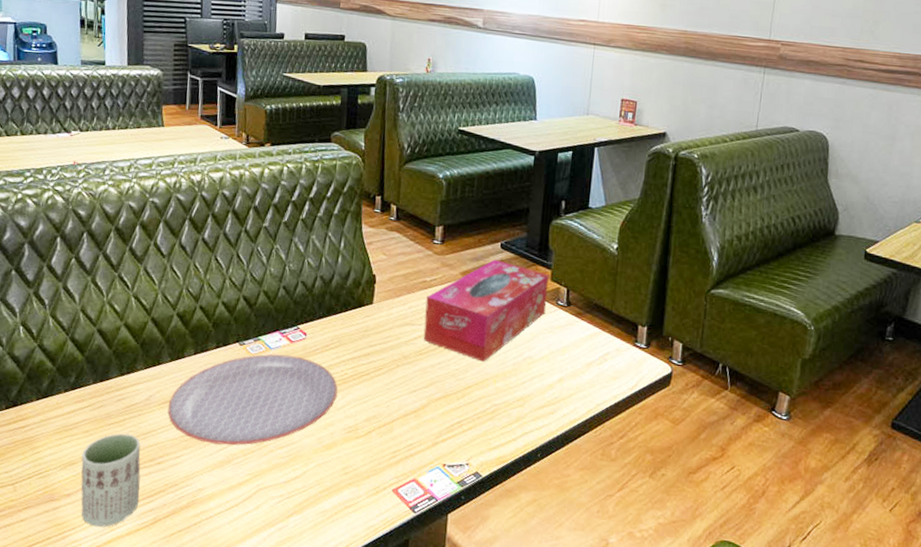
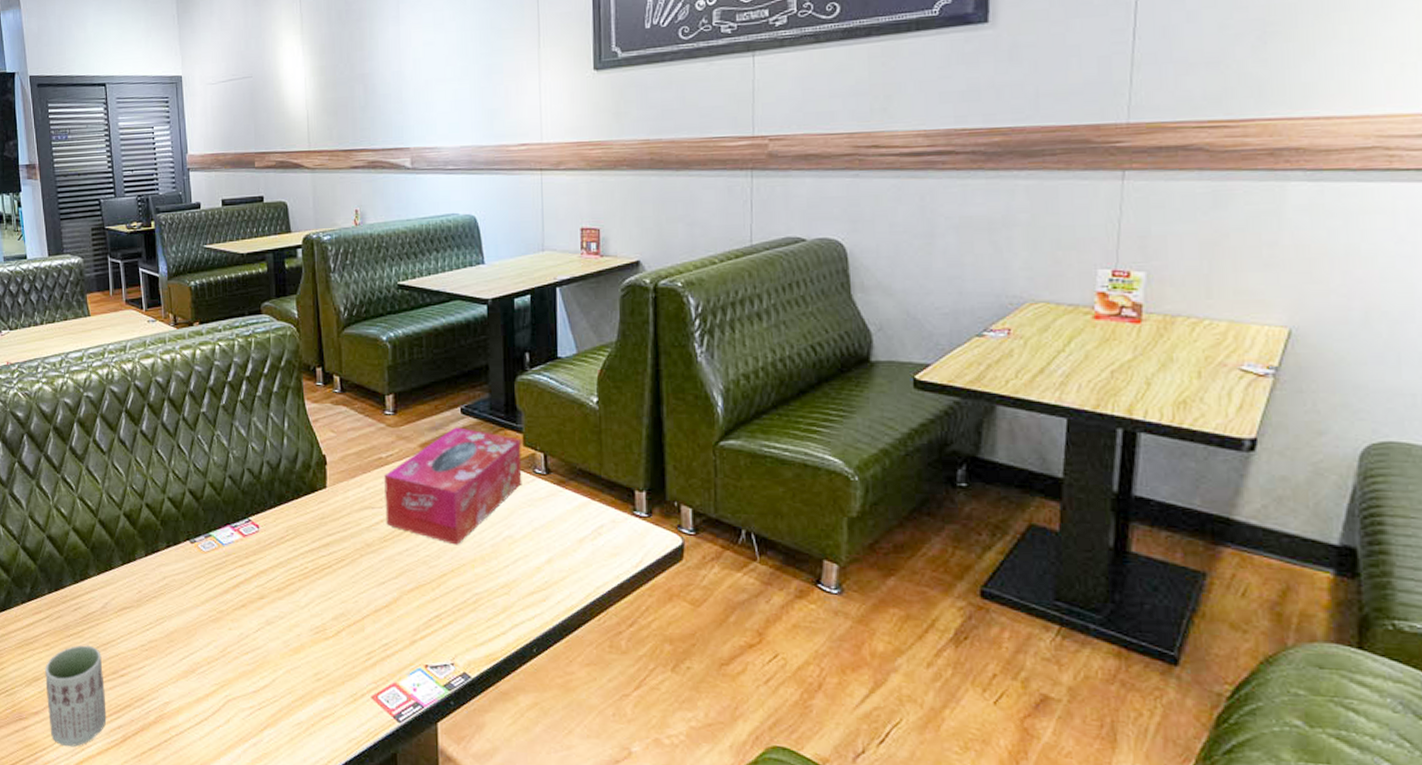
plate: present [167,354,338,446] -> none [125,550,299,654]

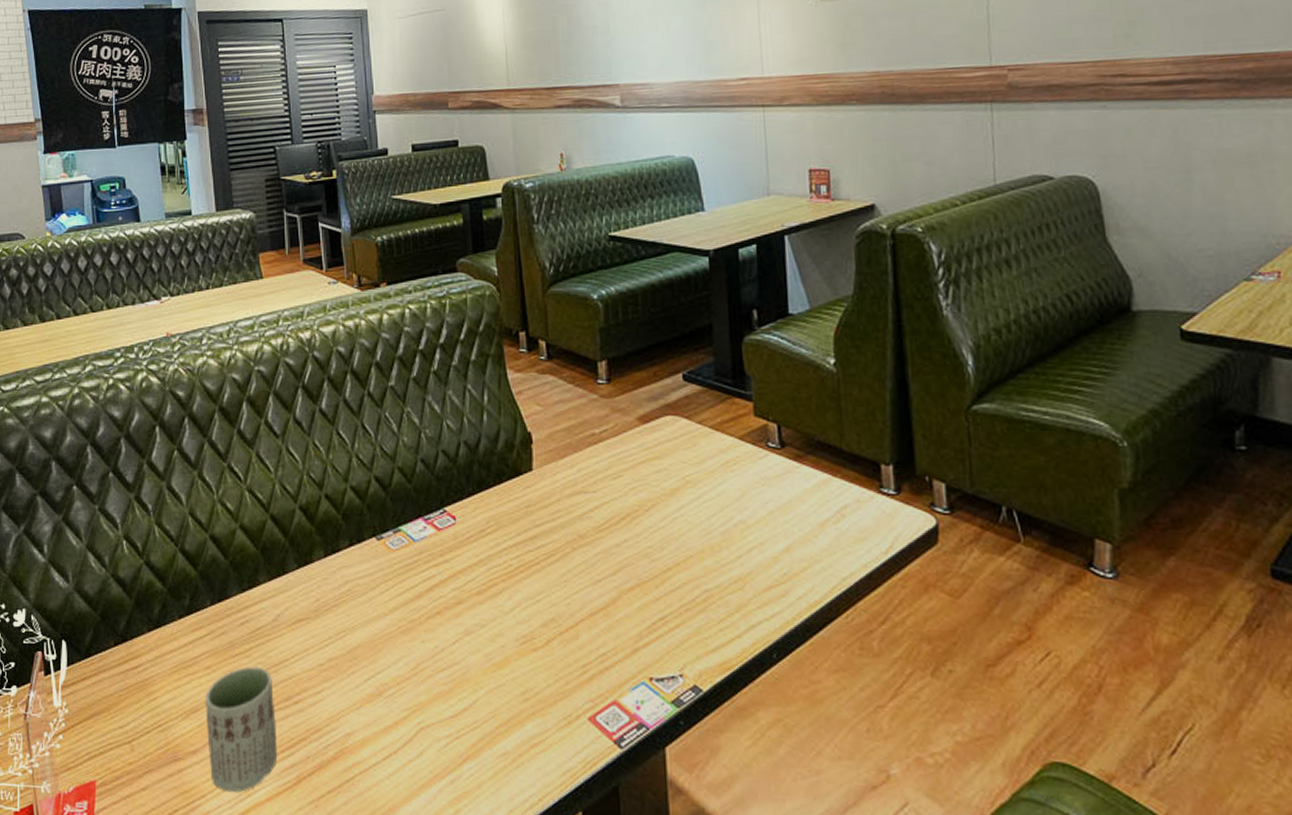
tissue box: present [384,427,522,545] -> none [598,396,754,534]

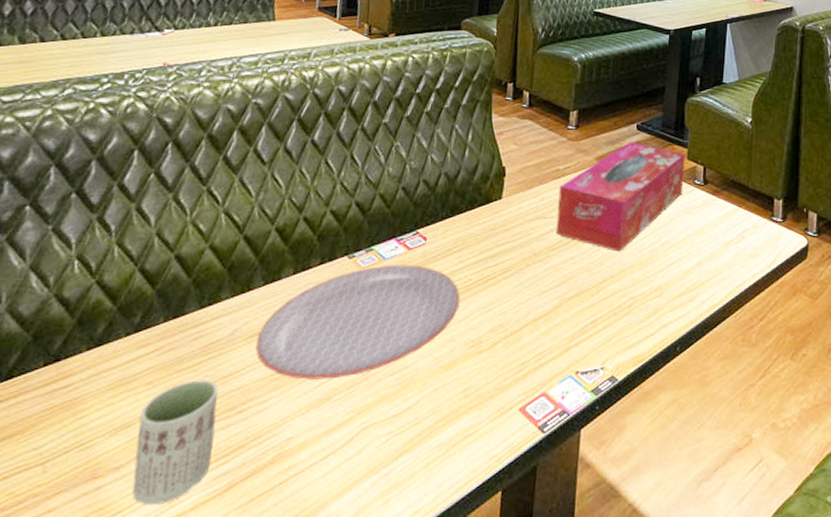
plate: none [300,547,502,673] -> present [255,265,460,380]
tissue box: none [598,396,754,534] -> present [555,142,686,252]

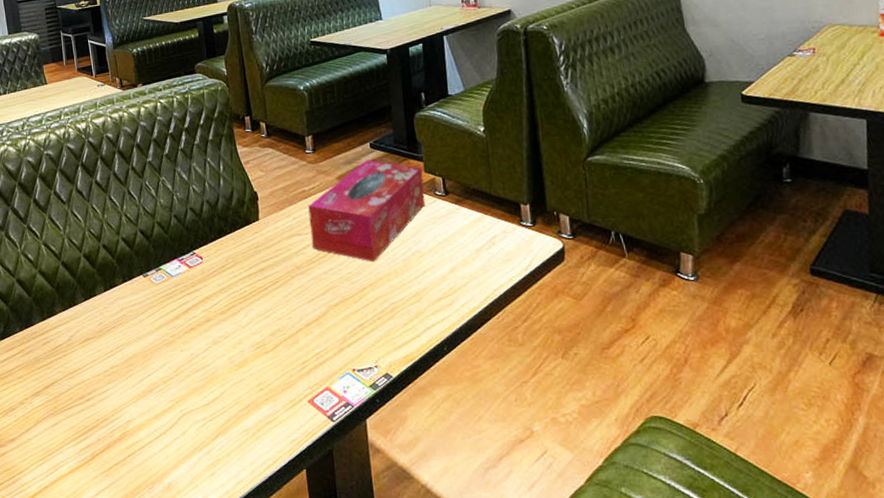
cup: present [132,380,219,504] -> none [18,375,76,467]
plate: present [255,265,460,380] -> none [88,280,240,375]

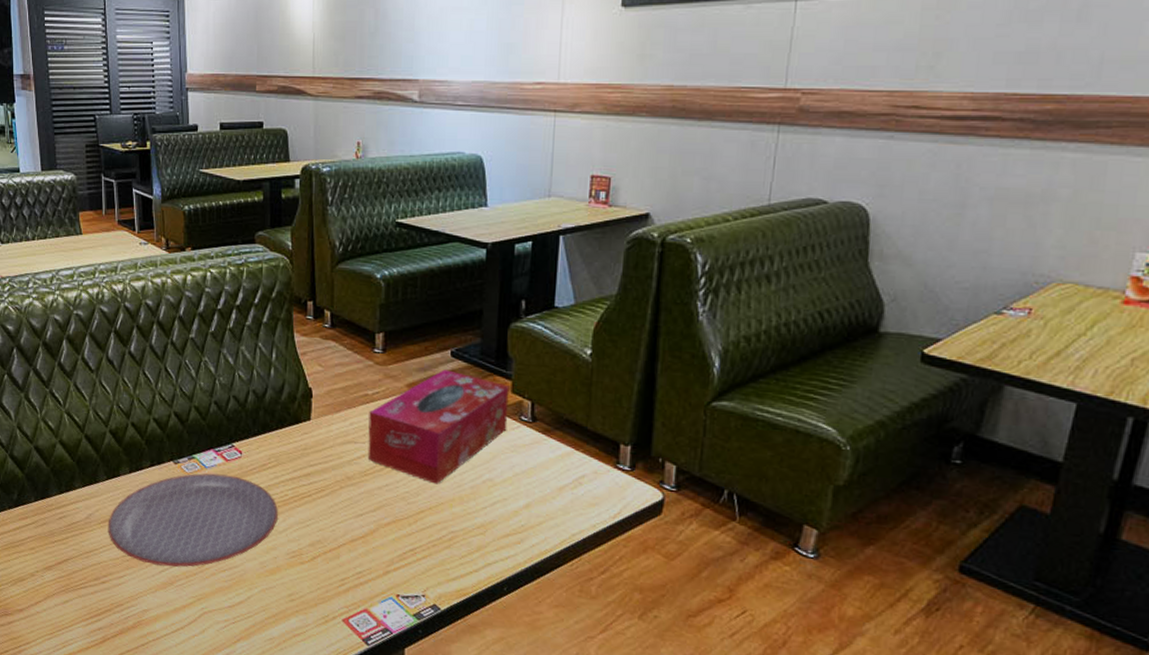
plate: none [88,280,240,375] -> present [108,473,278,567]

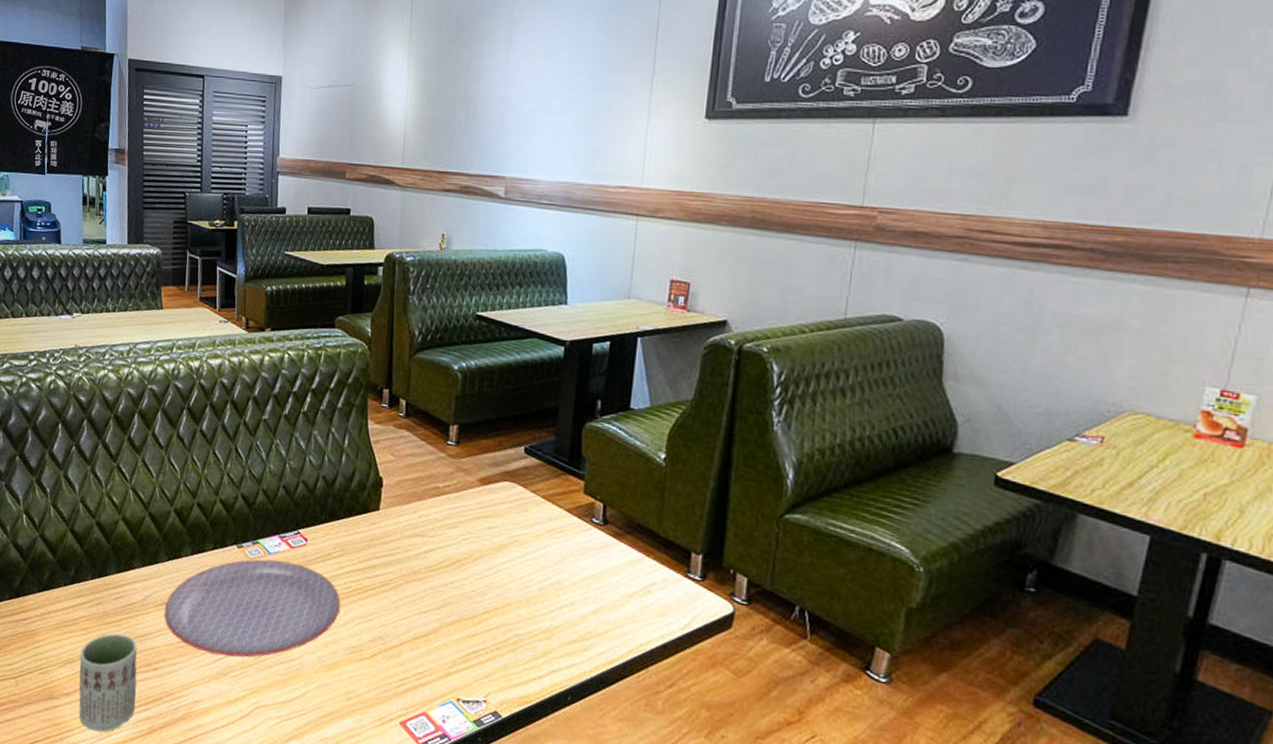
cup: none [29,551,88,643] -> present [79,633,137,732]
tissue box: present [367,369,509,484] -> none [435,465,582,584]

